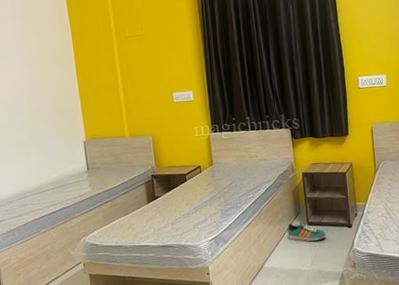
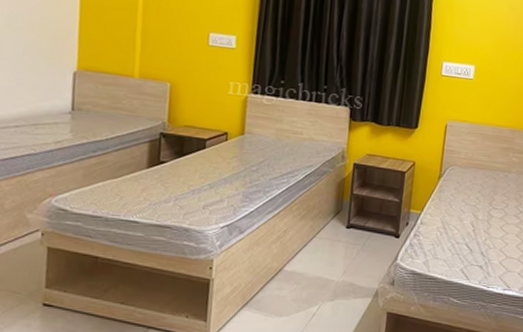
sneaker: present [287,222,326,242] -> none [320,221,368,248]

